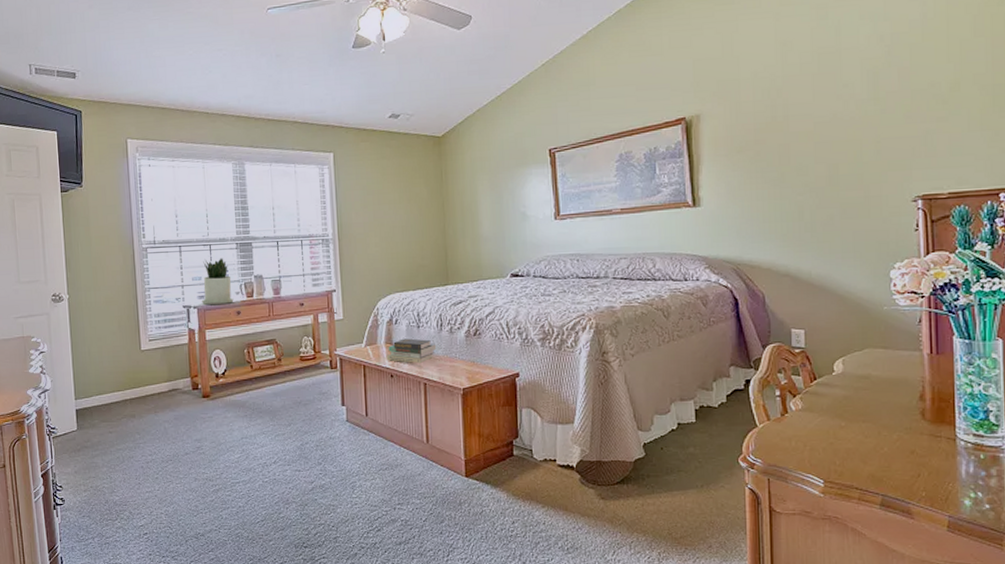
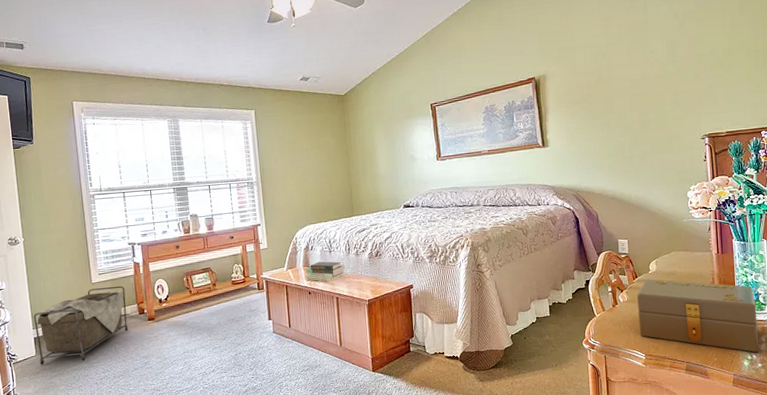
laundry basket: none [75,355,179,441] -> present [33,285,128,365]
planter: present [202,258,234,305] -> none [145,201,173,242]
jewelry box: none [816,382,988,489] -> present [637,278,760,353]

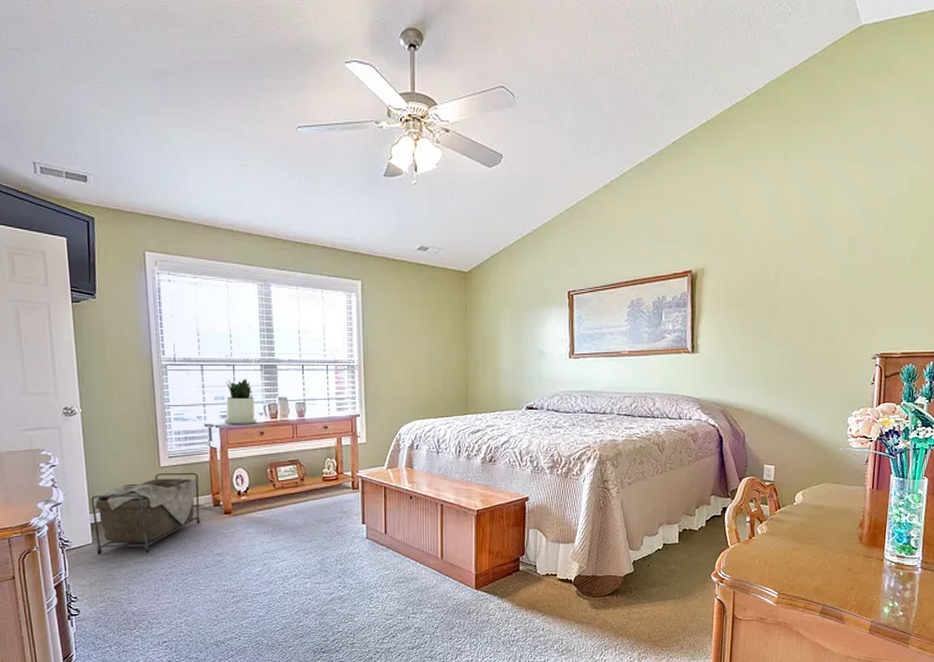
planter: none [145,201,173,242] -> present [224,378,257,425]
books: present [304,261,346,282] -> none [406,463,454,487]
jewelry box: present [637,278,760,353] -> none [775,510,906,600]

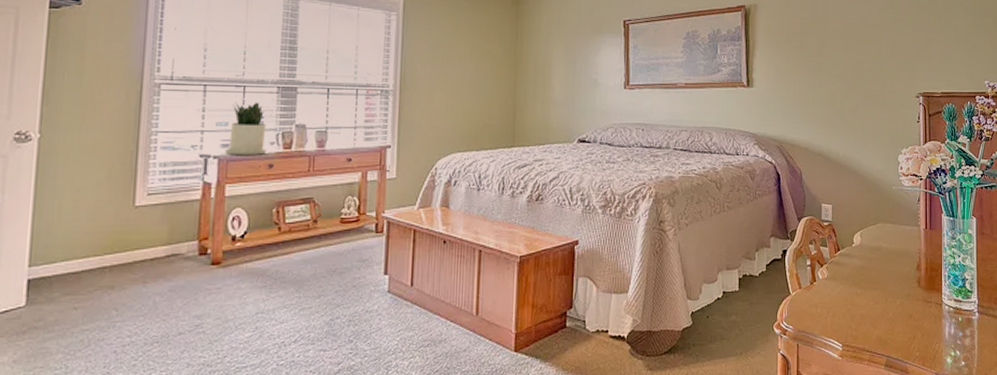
laundry basket: present [90,472,200,554] -> none [30,213,184,321]

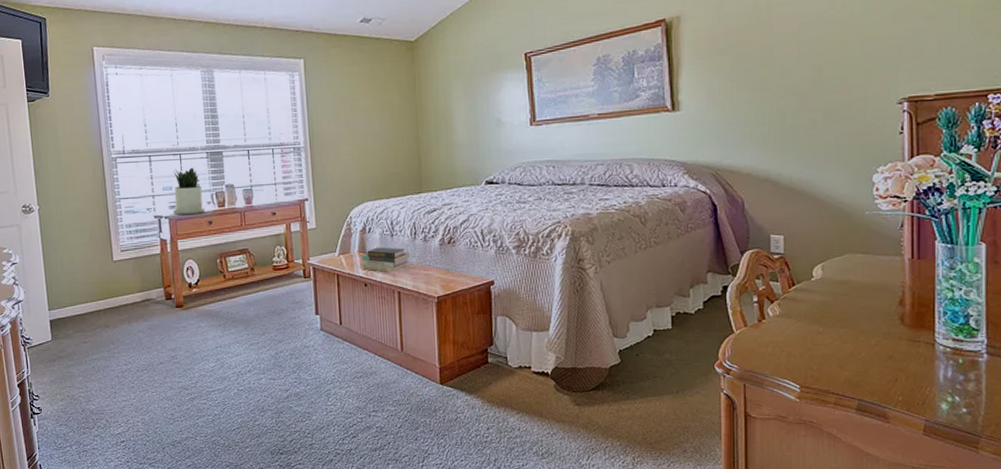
books: none [440,201,496,230] -> present [359,247,411,273]

